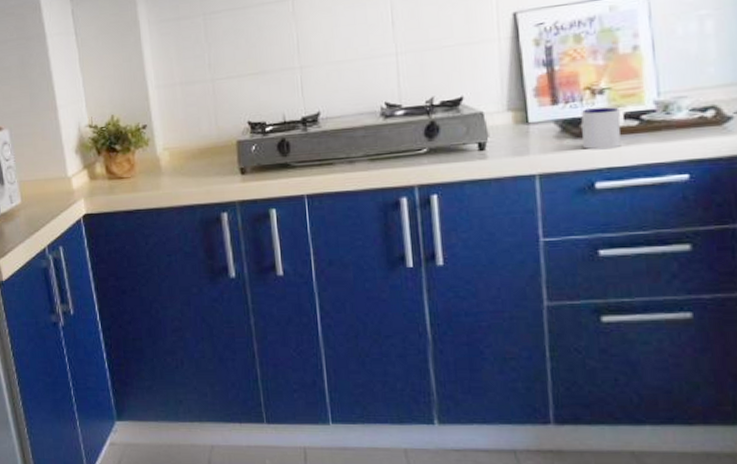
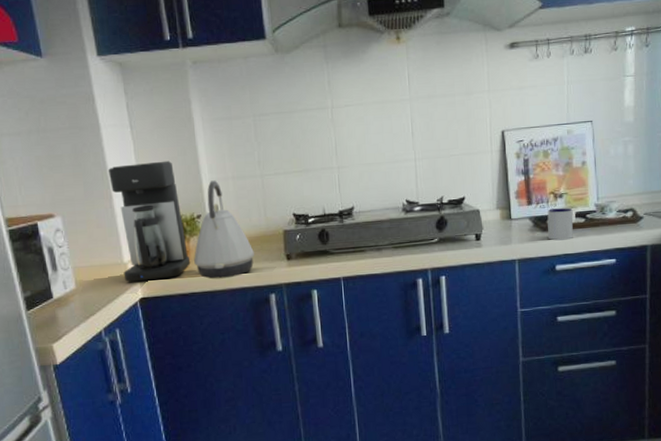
coffee maker: none [53,68,136,197] -> present [108,160,191,282]
kettle: none [139,87,204,196] -> present [194,180,254,280]

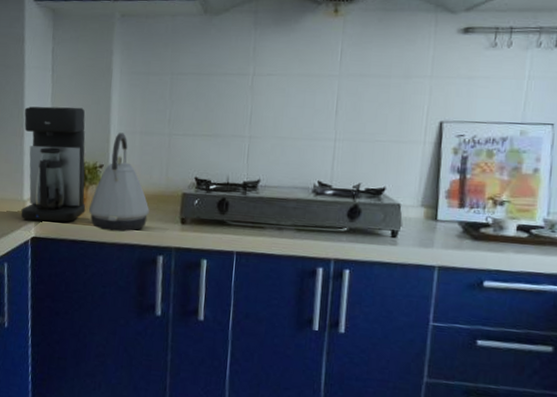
mug: present [547,208,574,241] -> none [478,216,515,255]

